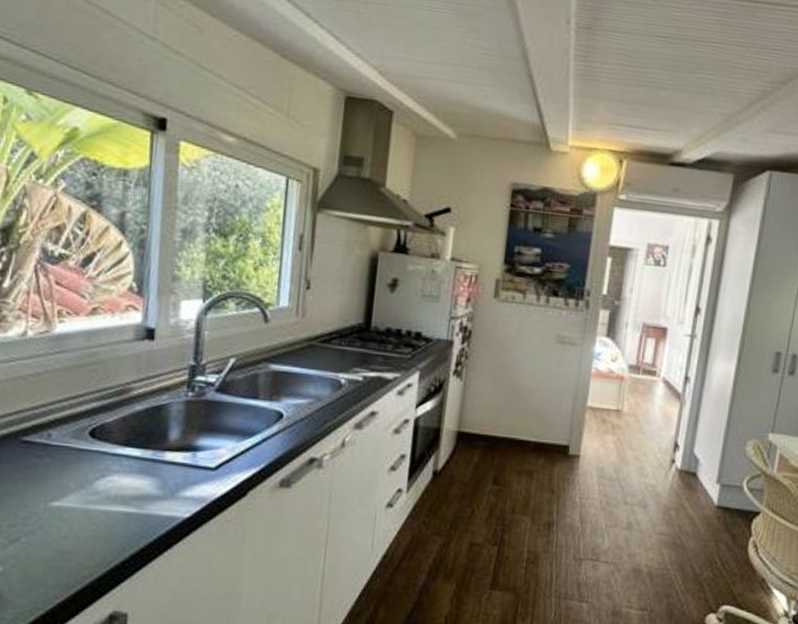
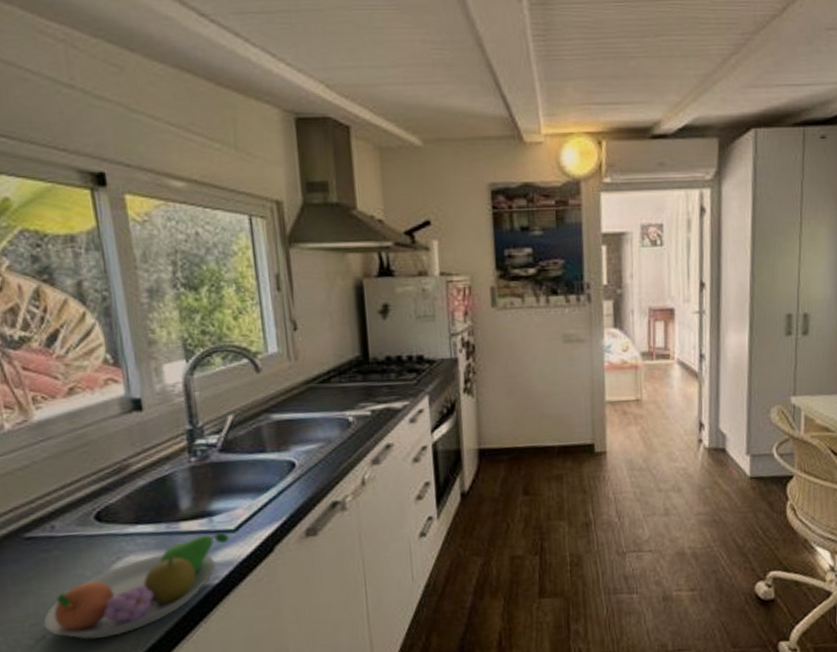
fruit bowl: none [20,467,208,551] -> present [43,533,229,640]

